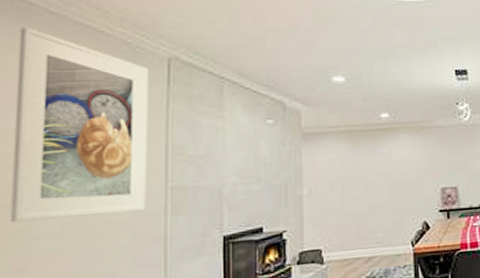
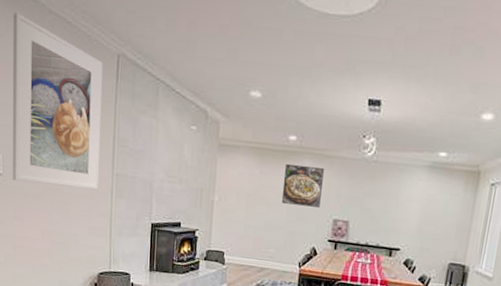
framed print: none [380,139,424,182] -> present [281,163,324,208]

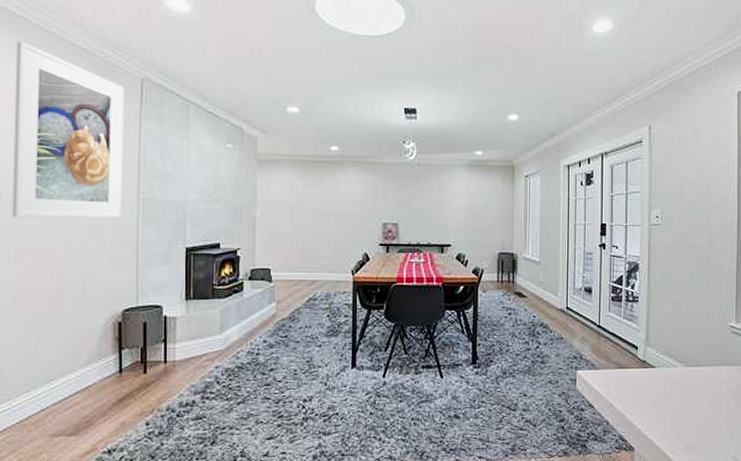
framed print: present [281,163,324,208] -> none [328,173,368,213]

